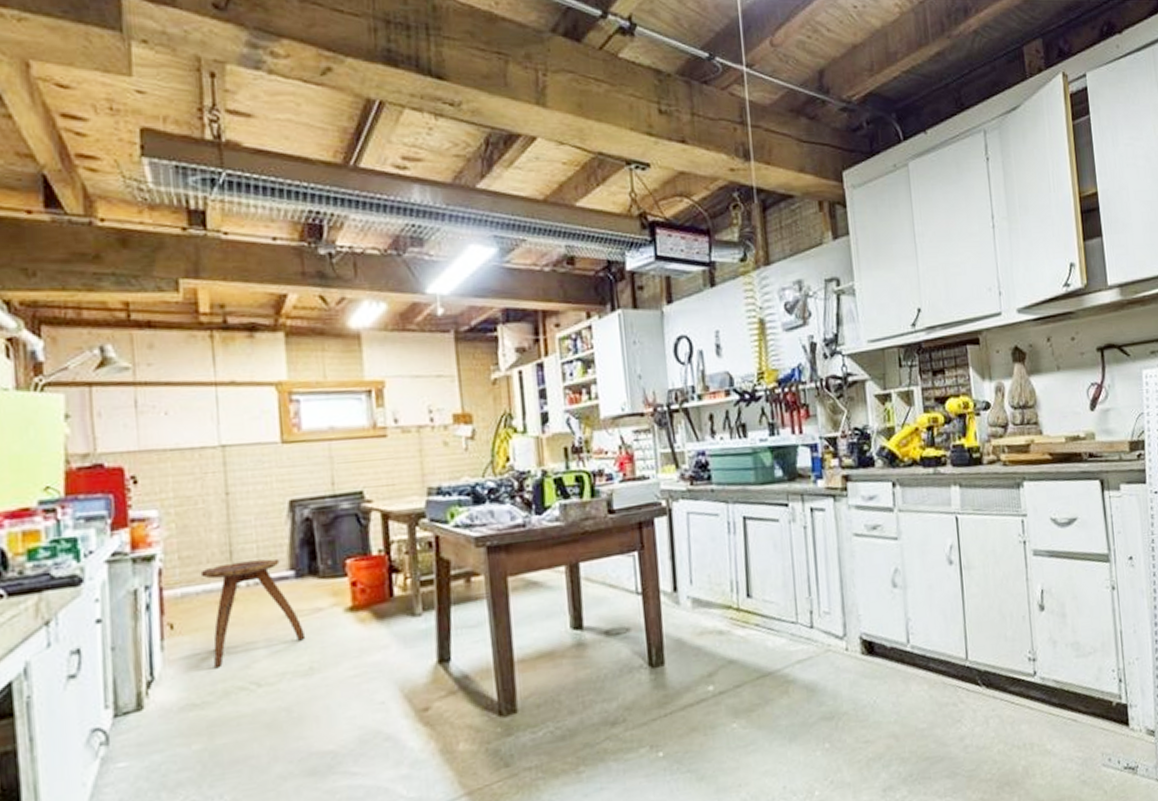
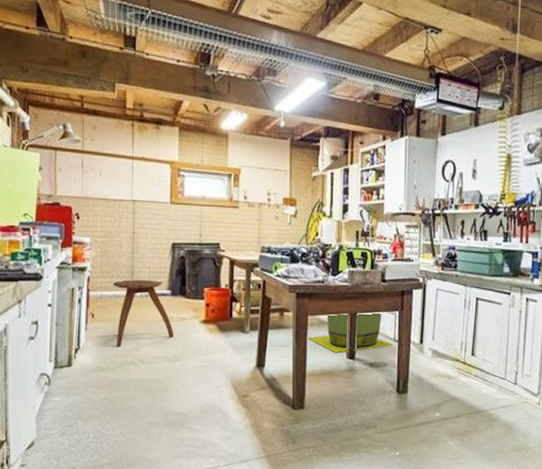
barrel: none [511,555,636,624] -> present [308,312,394,353]

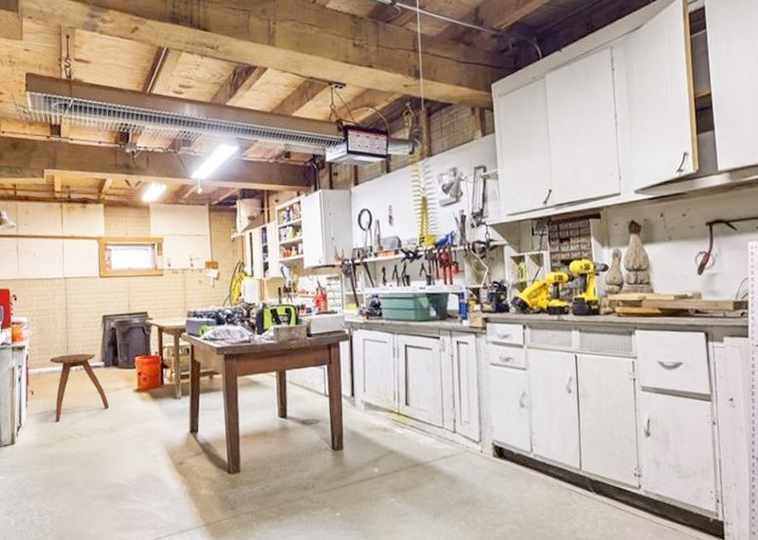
barrel: present [308,312,394,353] -> none [239,367,325,412]

